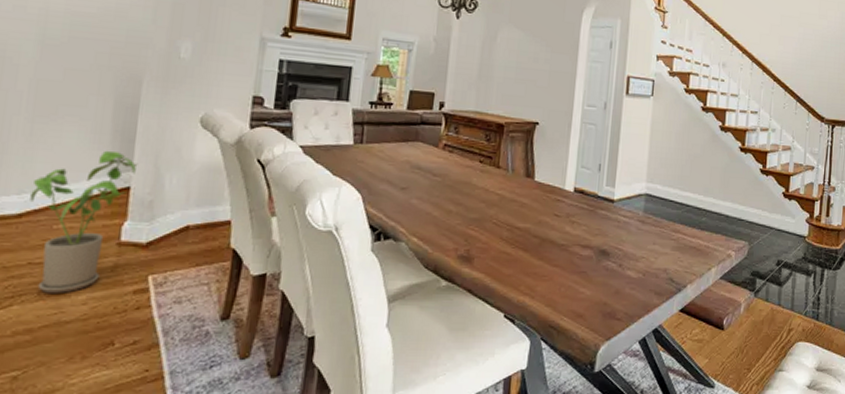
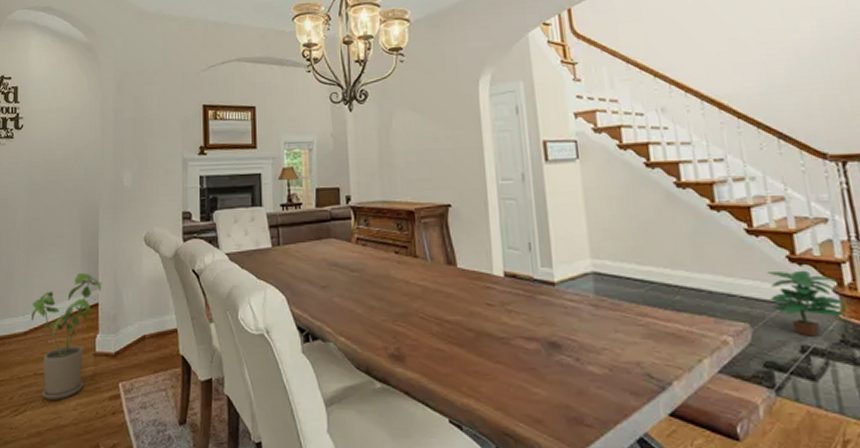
potted plant: none [765,204,811,254] -> present [768,270,846,337]

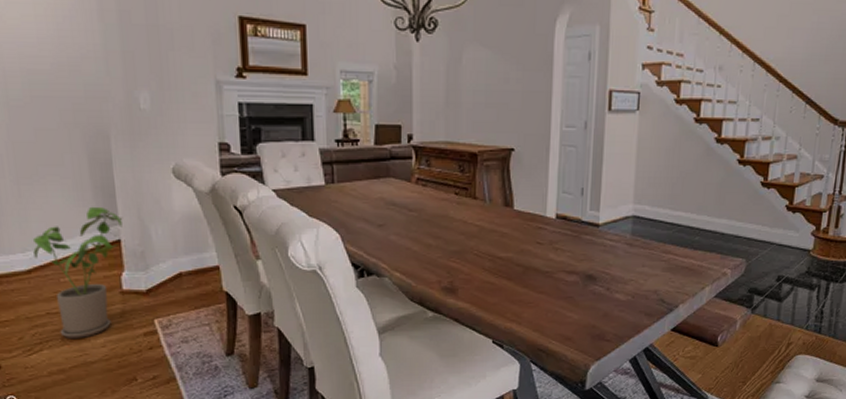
potted plant: present [768,270,846,337] -> none [765,217,817,269]

